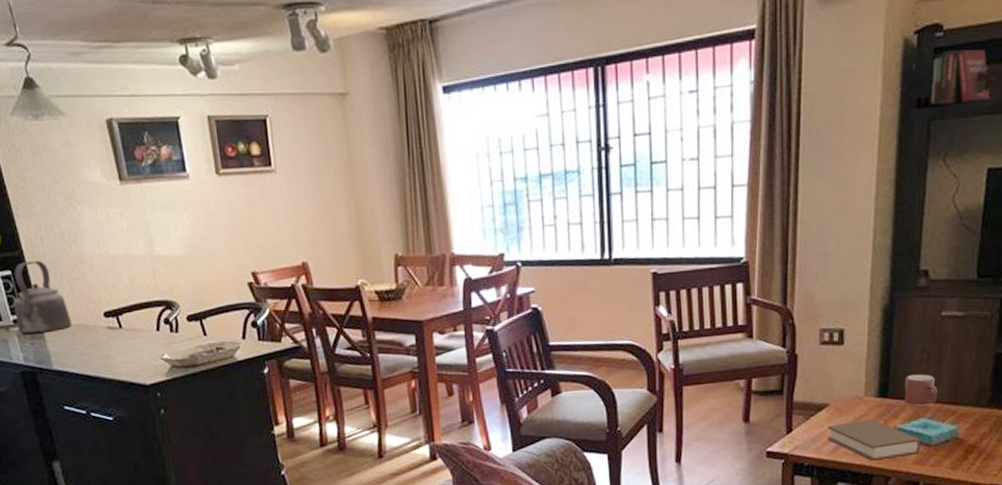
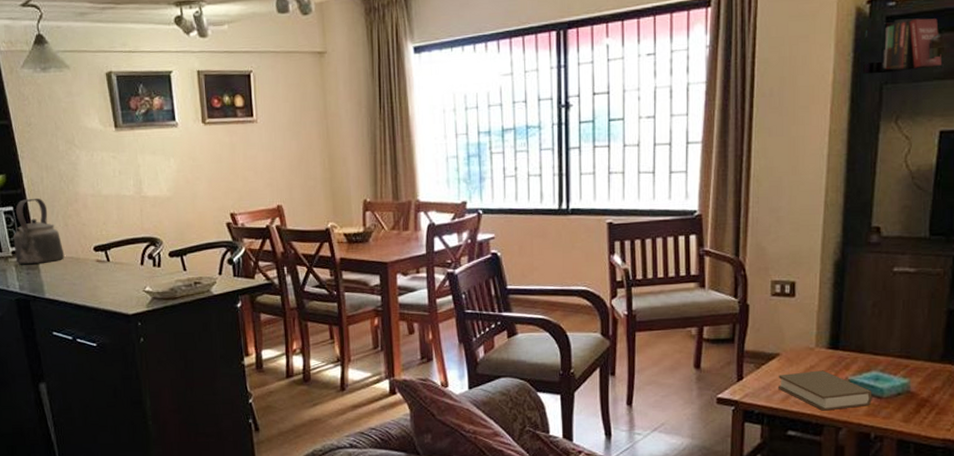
mug: present [905,374,937,407] -> none [856,327,889,359]

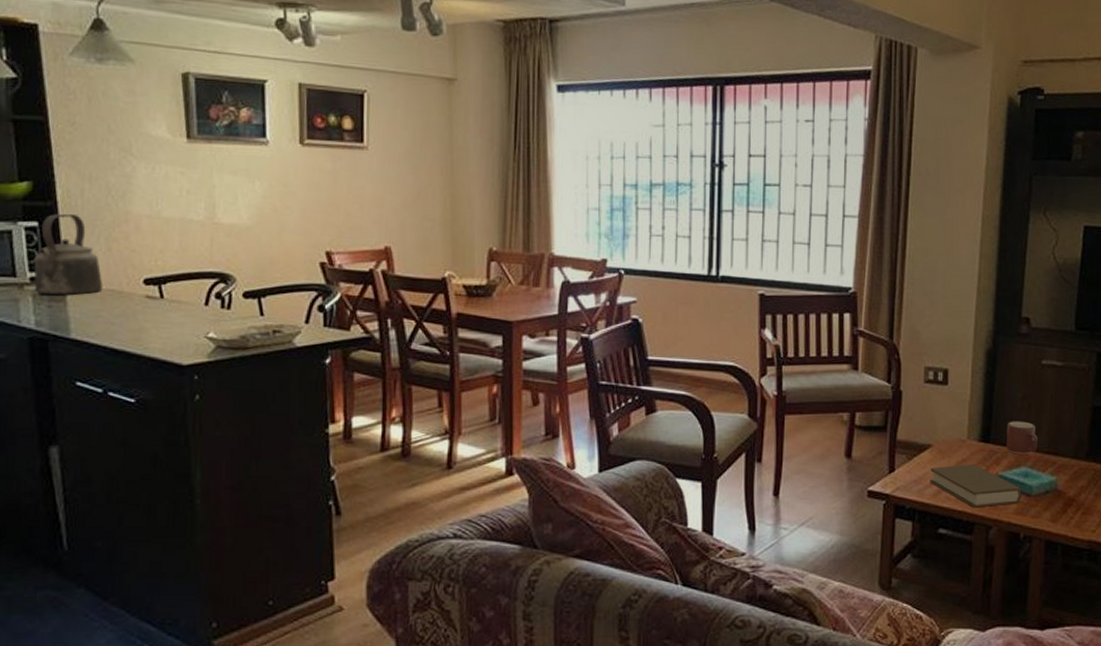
mug: none [856,327,889,359] -> present [1006,421,1038,454]
books: present [863,18,943,75] -> none [1014,112,1086,165]

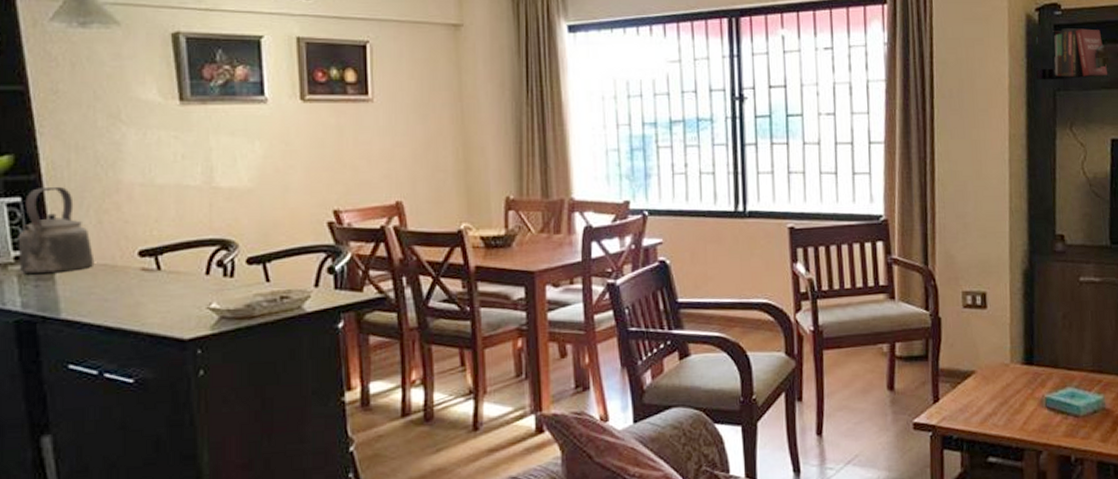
book: present [930,464,1022,508] -> none [975,388,1070,433]
mug: present [1006,421,1038,454] -> none [1049,340,1082,375]
books: none [1014,112,1086,165] -> present [1035,27,1108,80]

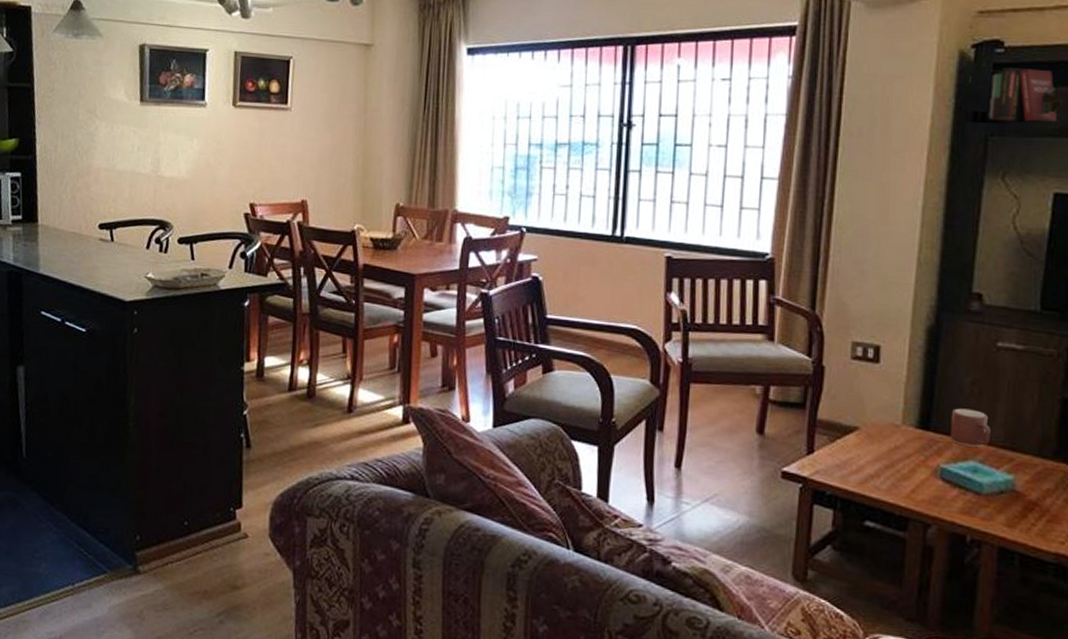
kettle: present [18,186,95,275] -> none [14,166,67,236]
mug: none [1049,340,1082,375] -> present [950,408,991,447]

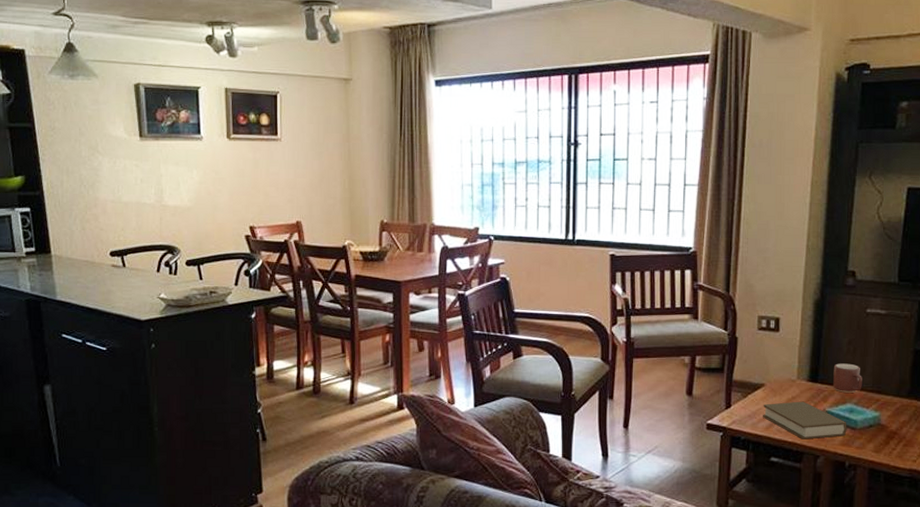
book: none [856,452,969,502] -> present [763,401,847,440]
books: present [966,66,1058,124] -> none [842,85,910,133]

